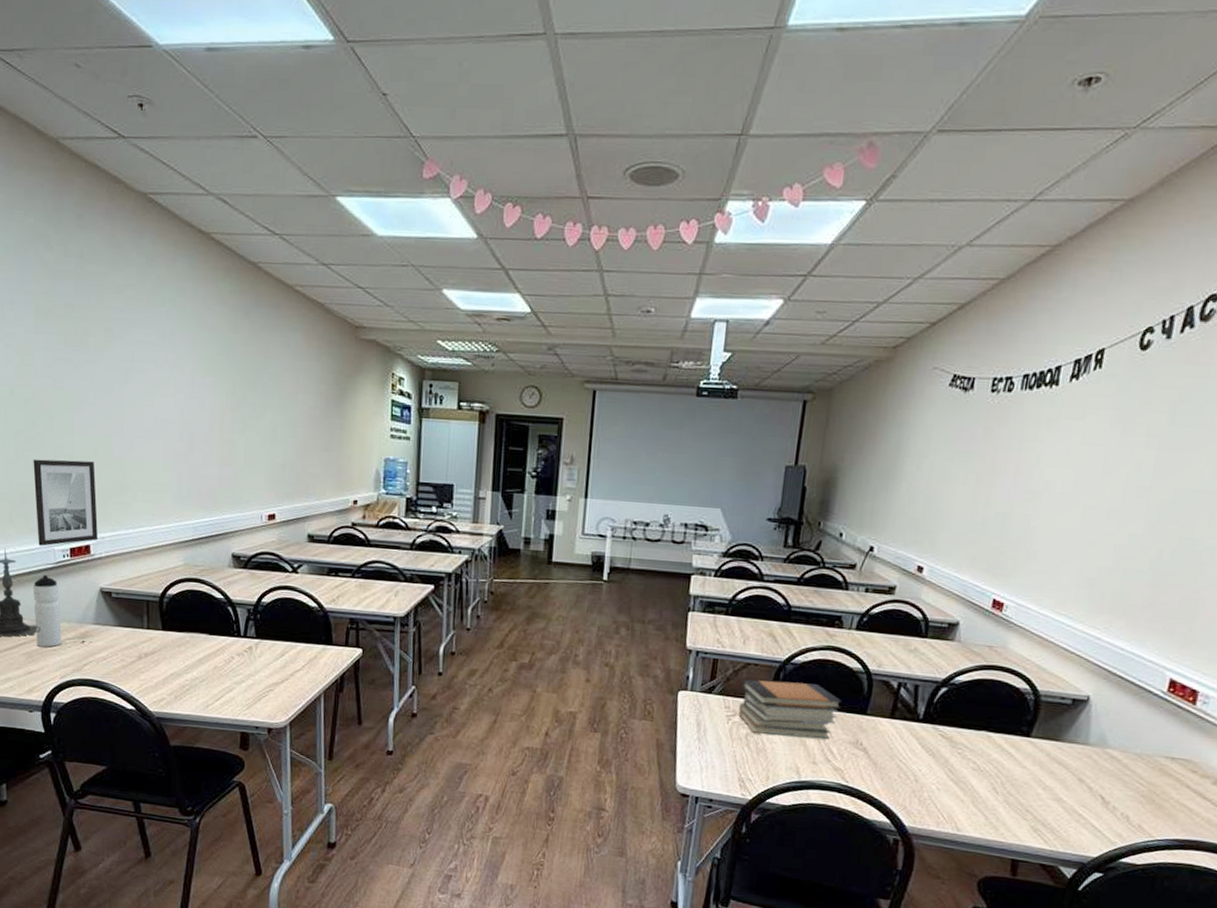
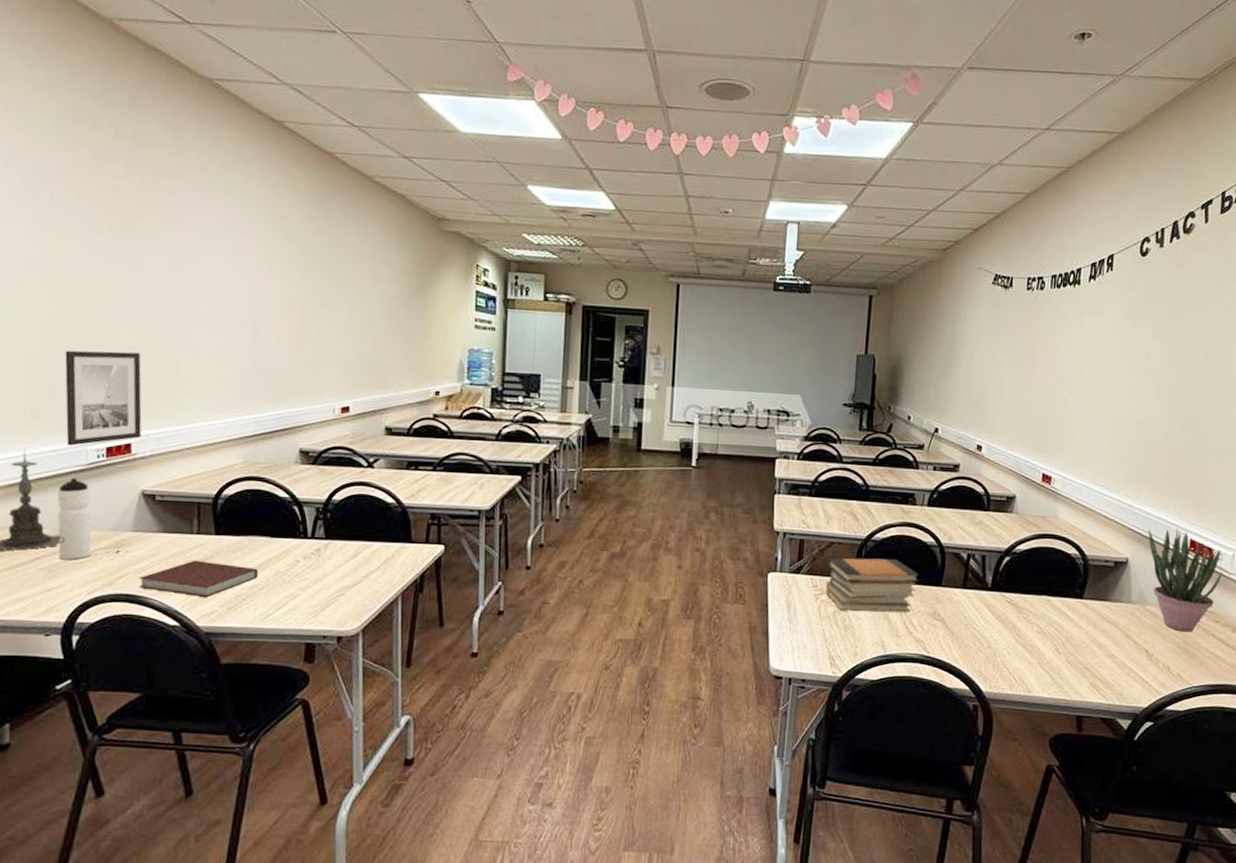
notebook: none [101,652,200,686] -> present [139,560,259,597]
potted plant: none [1116,666,1209,781] -> present [1148,528,1222,632]

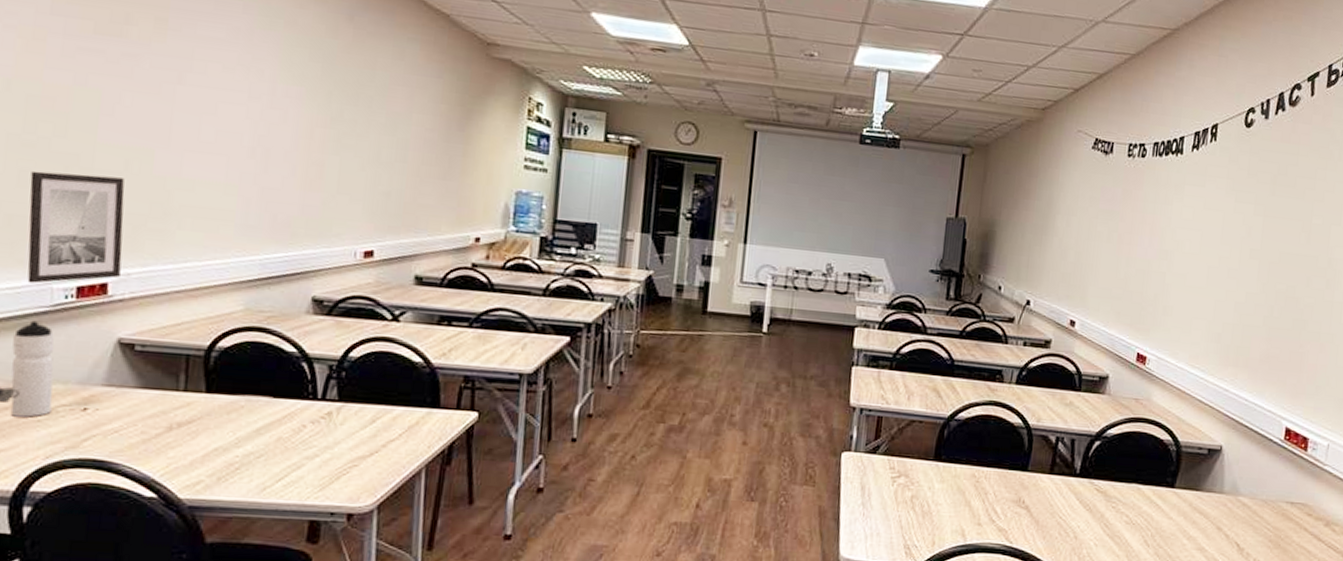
notebook: present [139,560,259,597] -> none [109,421,257,465]
book stack: present [826,558,919,613] -> none [904,437,1004,499]
potted plant: present [1148,528,1222,632] -> none [1243,415,1317,526]

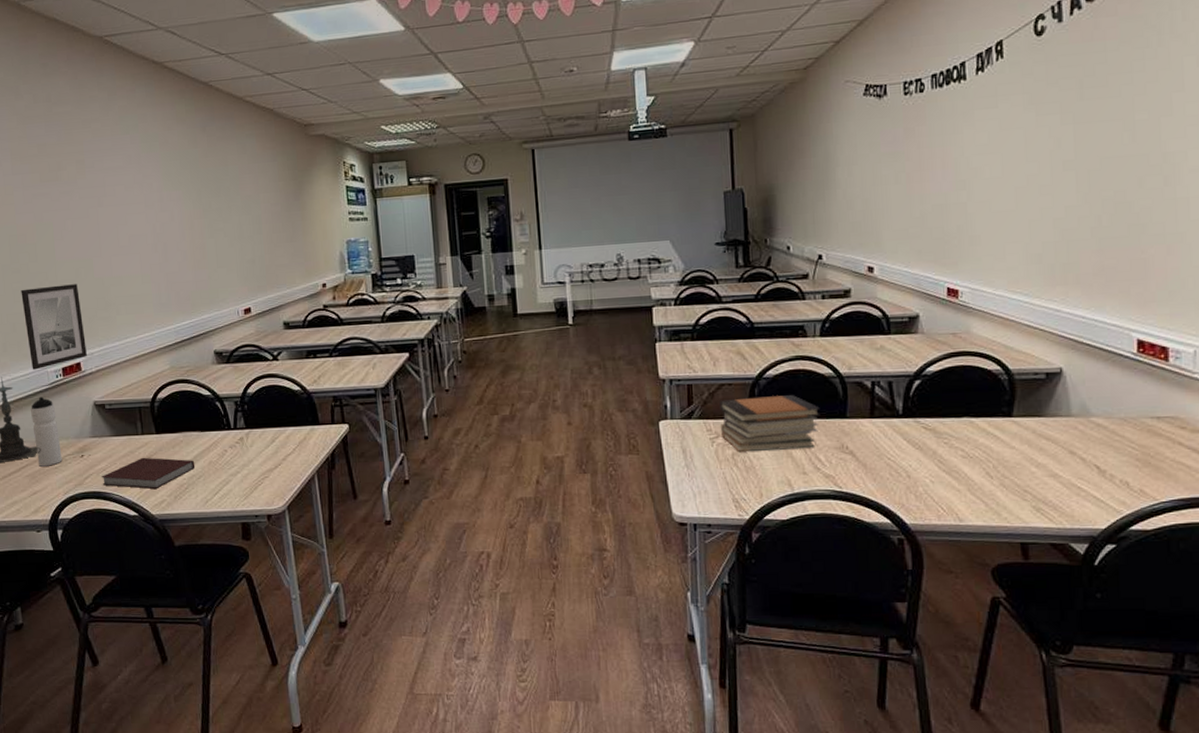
notebook: none [109,421,257,465] -> present [102,457,196,489]
book stack: none [904,437,1004,499] -> present [719,395,820,453]

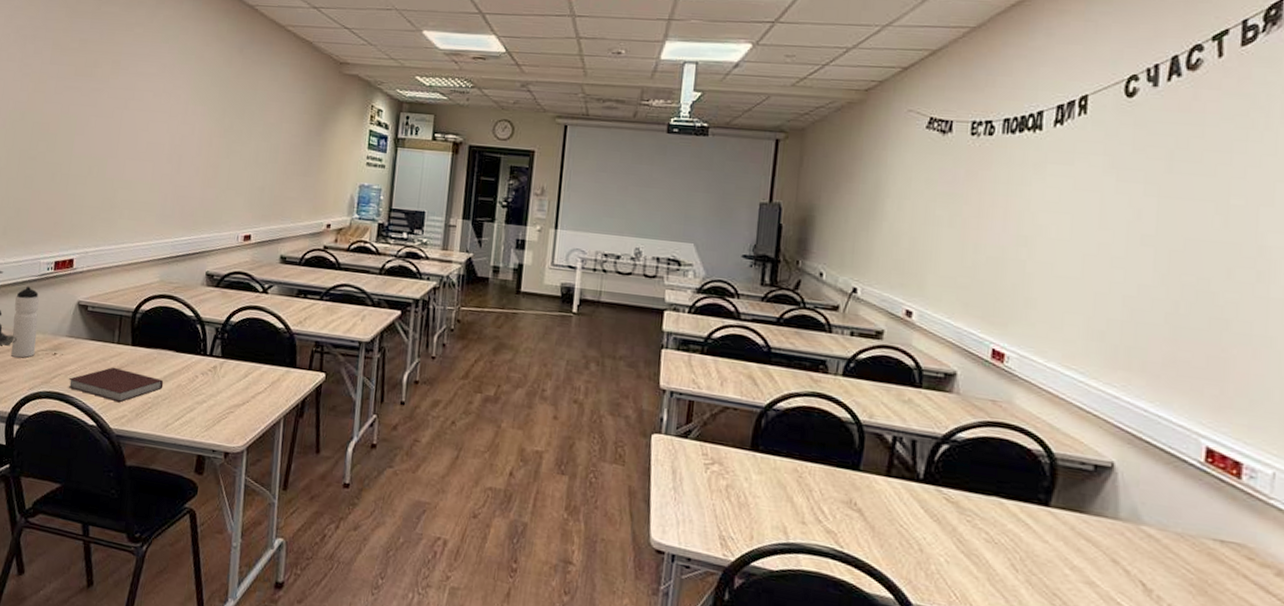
wall art: present [21,284,87,370] -> none [26,176,88,259]
book stack: present [719,395,820,453] -> none [718,424,831,497]

